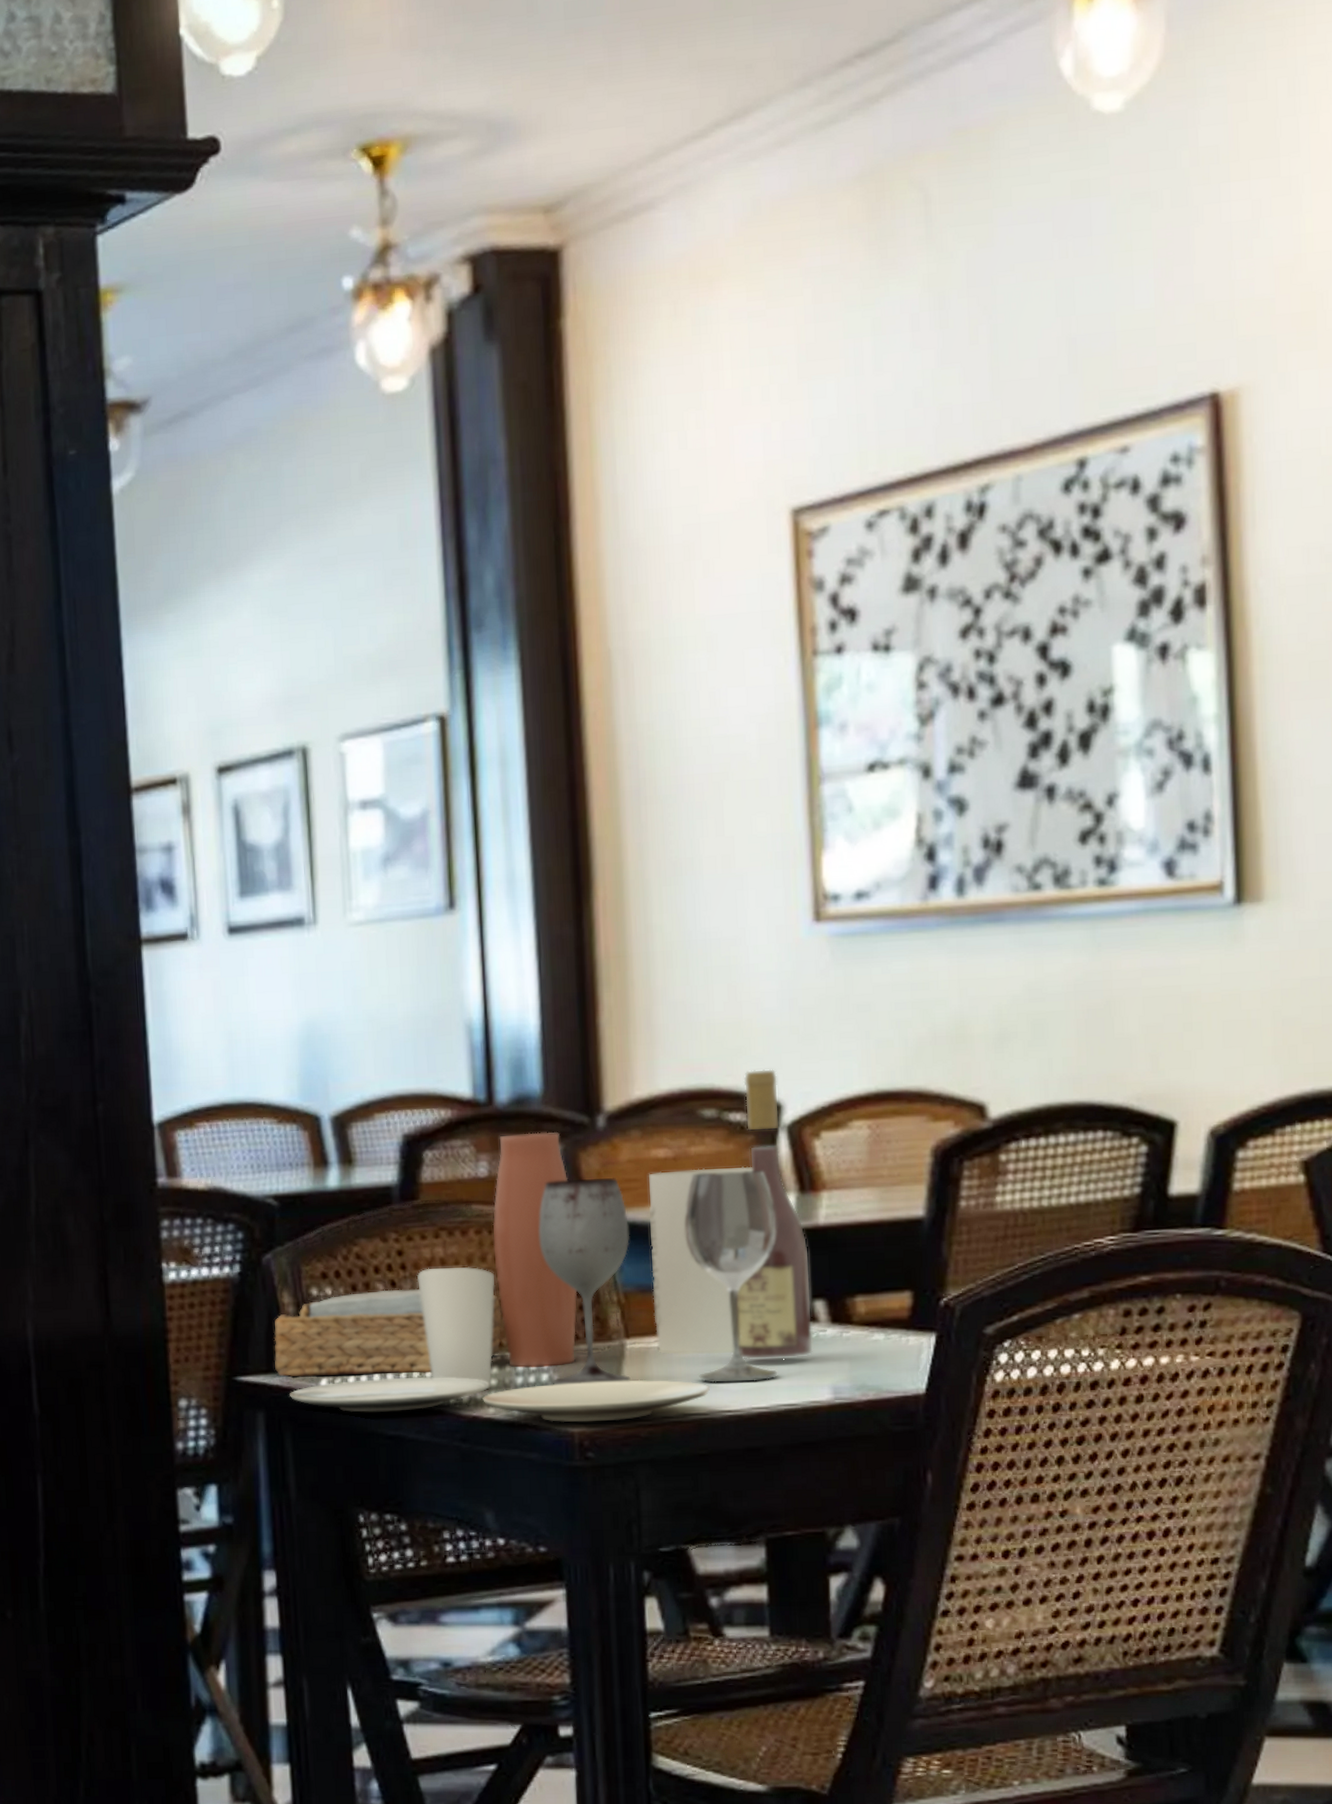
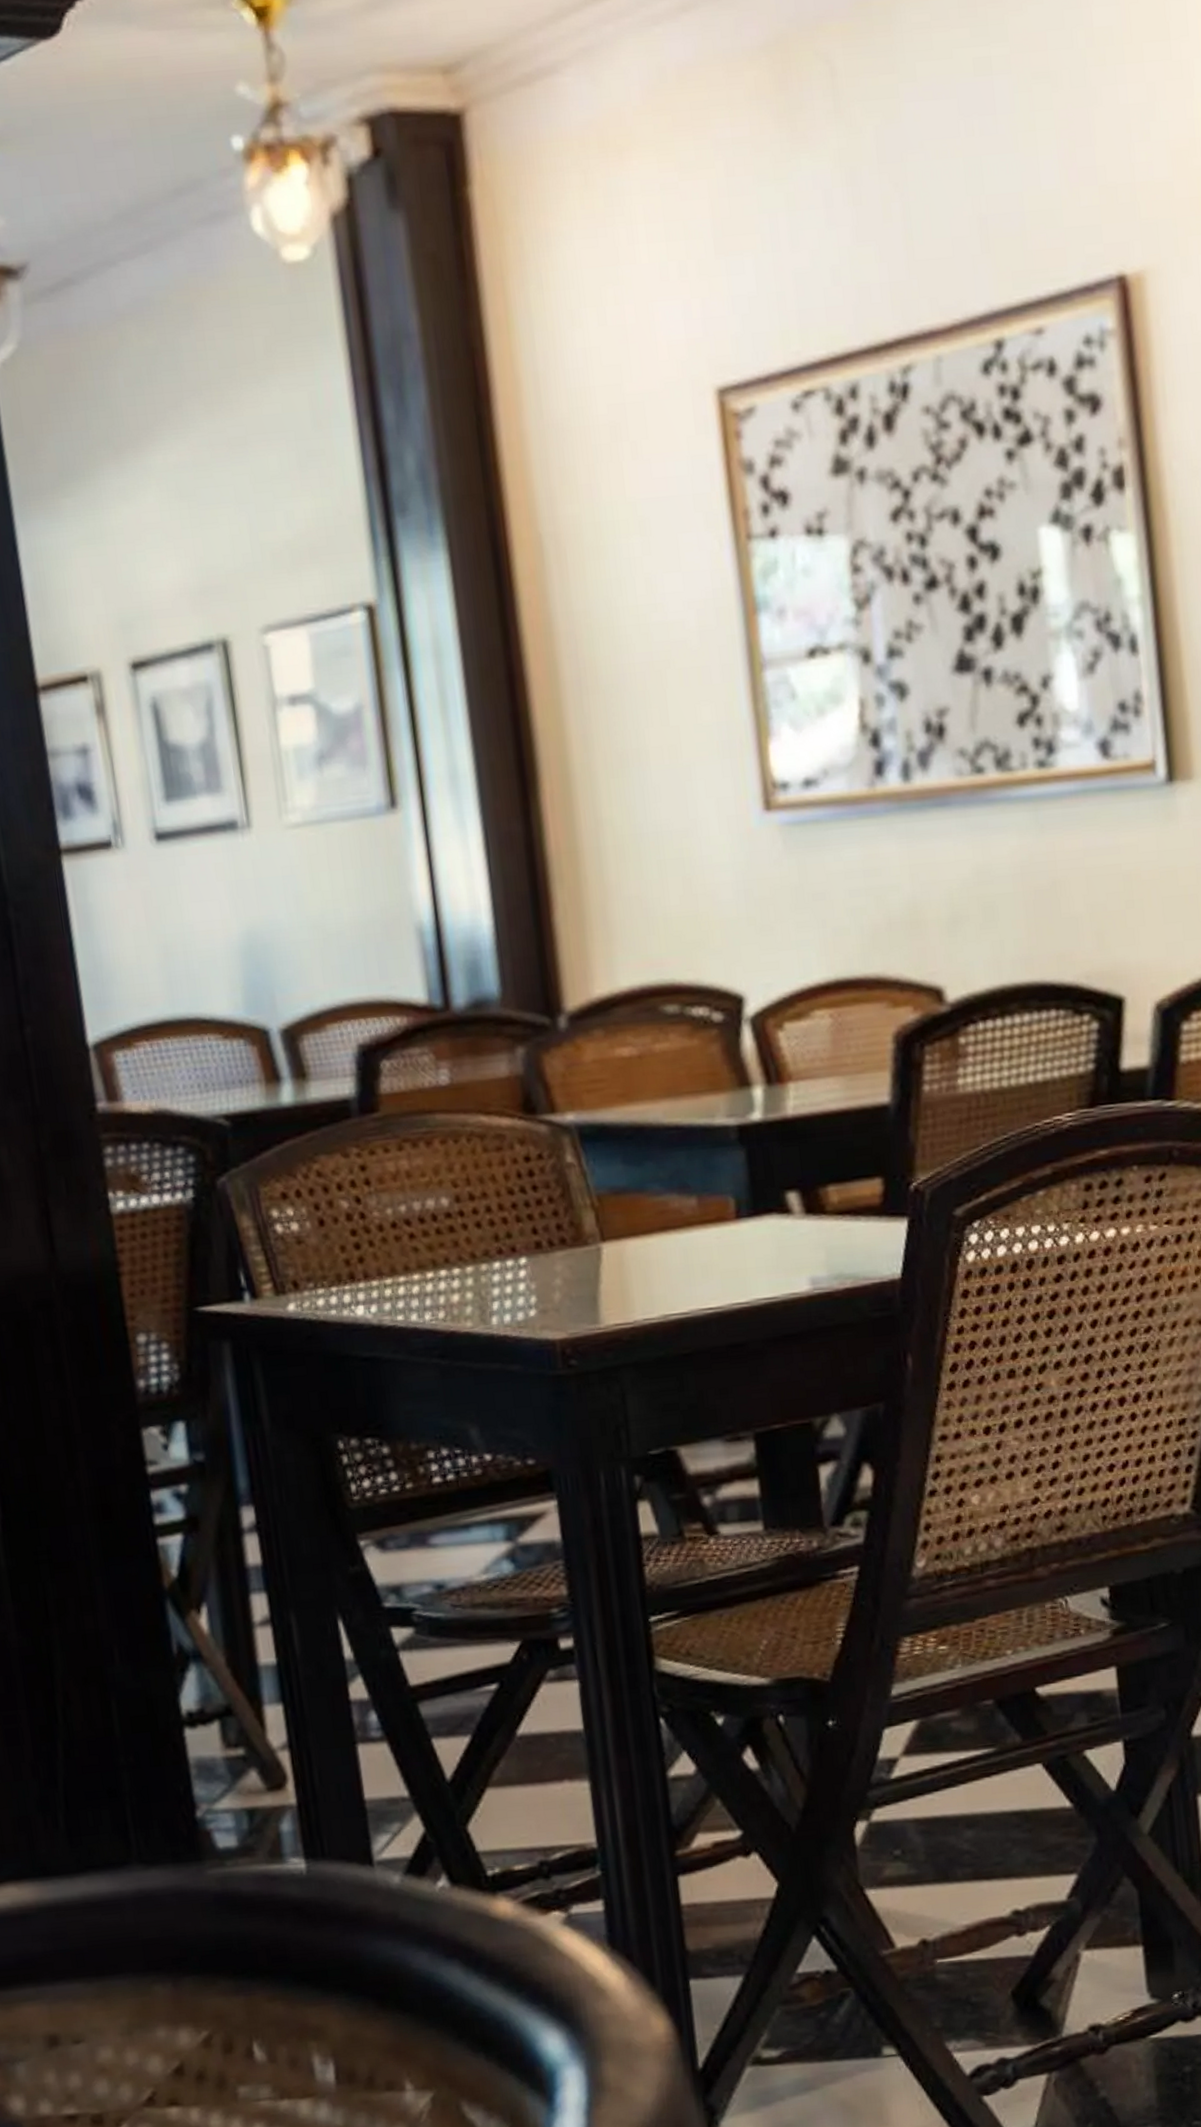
napkin holder: present [273,1289,503,1378] -> none [234,1204,475,1304]
plate: present [289,1376,490,1413] -> none [256,1292,465,1336]
cup: present [416,1266,496,1389] -> none [382,1178,468,1302]
plate: present [482,1379,710,1423] -> none [459,1281,689,1332]
vase: present [492,1132,578,1368] -> none [457,1035,552,1279]
wineglass: present [538,1170,778,1385] -> none [505,1064,756,1294]
cup: present [648,1166,752,1355] -> none [614,1061,718,1256]
wine bottle: present [737,1069,814,1360] -> none [704,962,790,1256]

